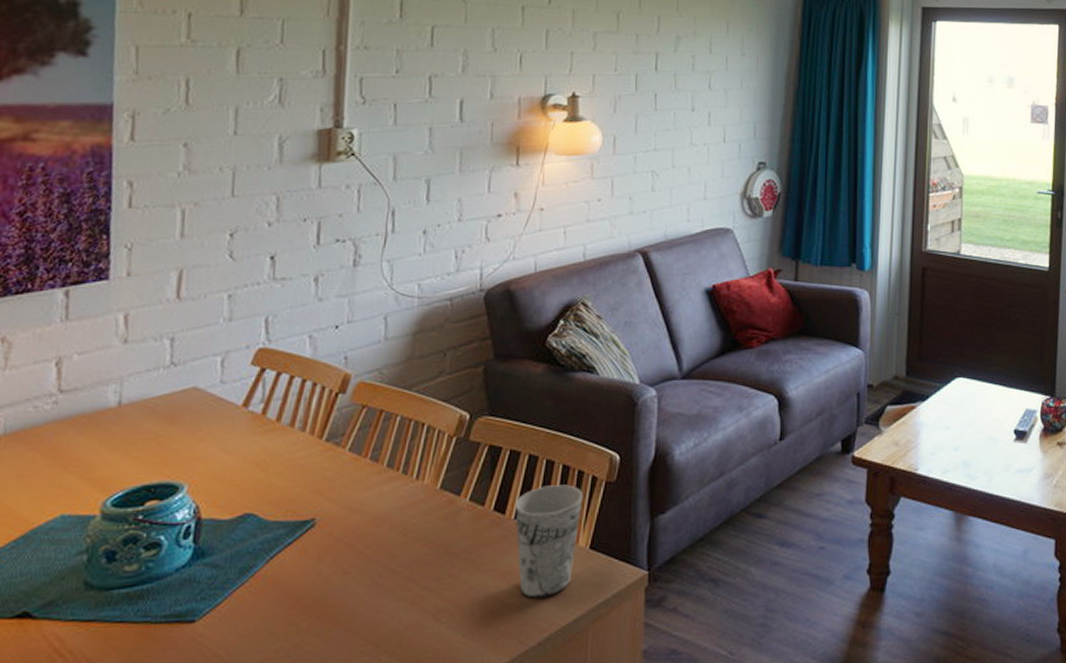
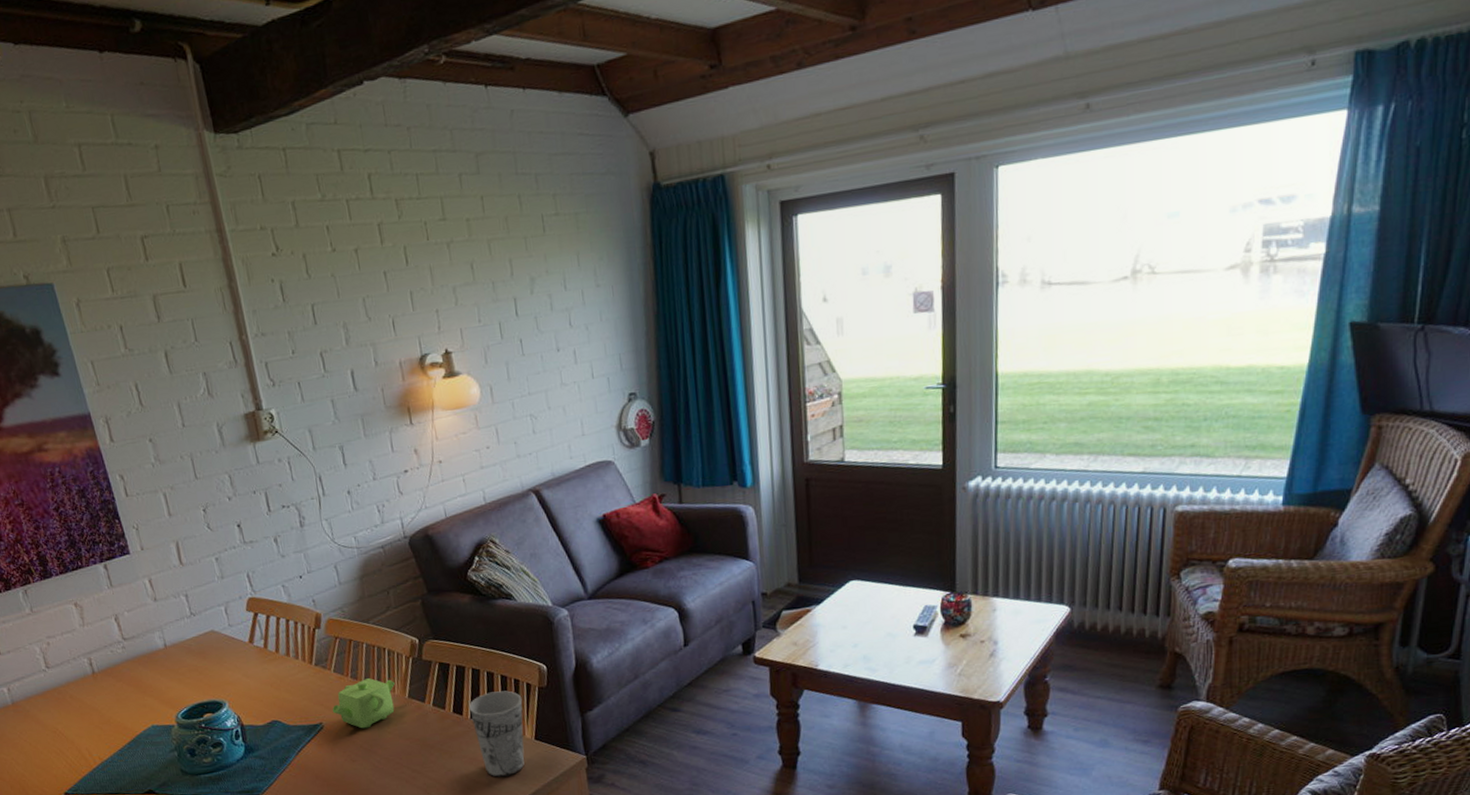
teapot: none [333,461,428,529] -> present [332,678,396,729]

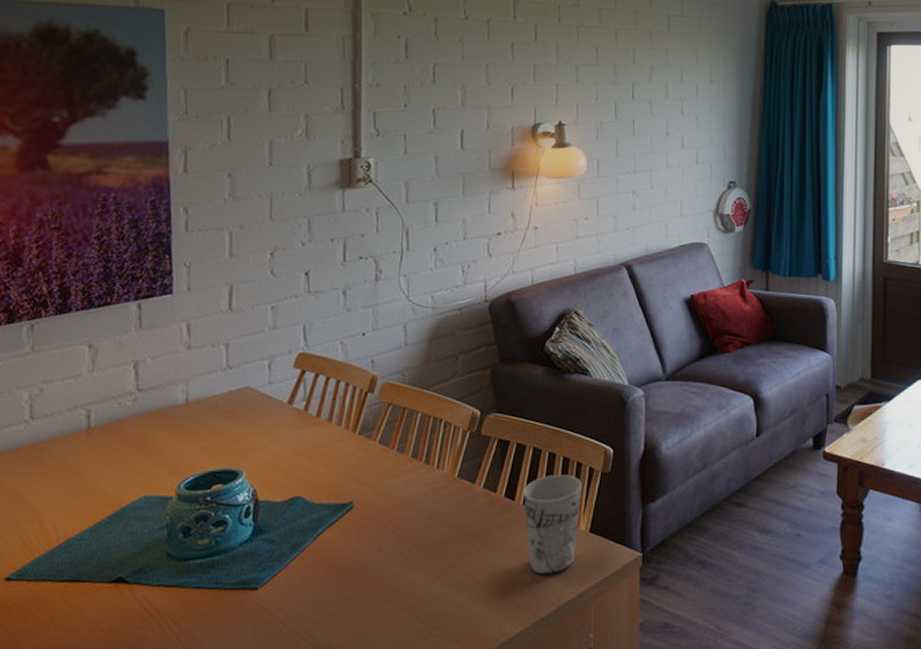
teapot: present [332,678,396,729] -> none [367,453,447,511]

